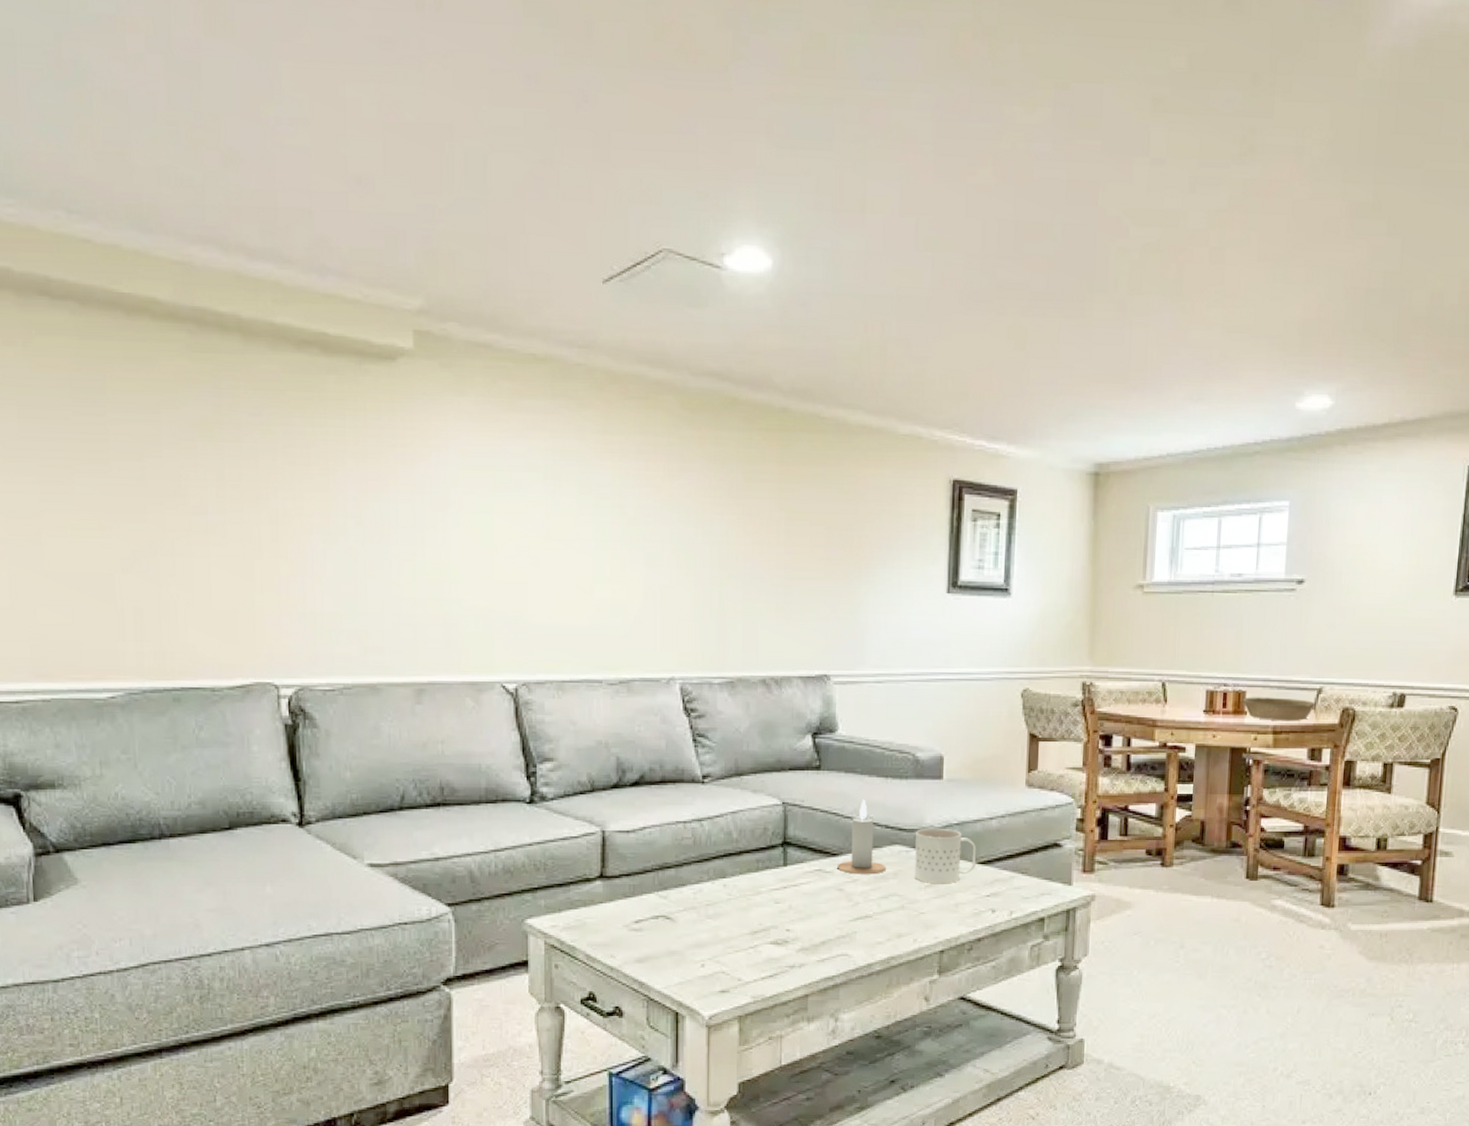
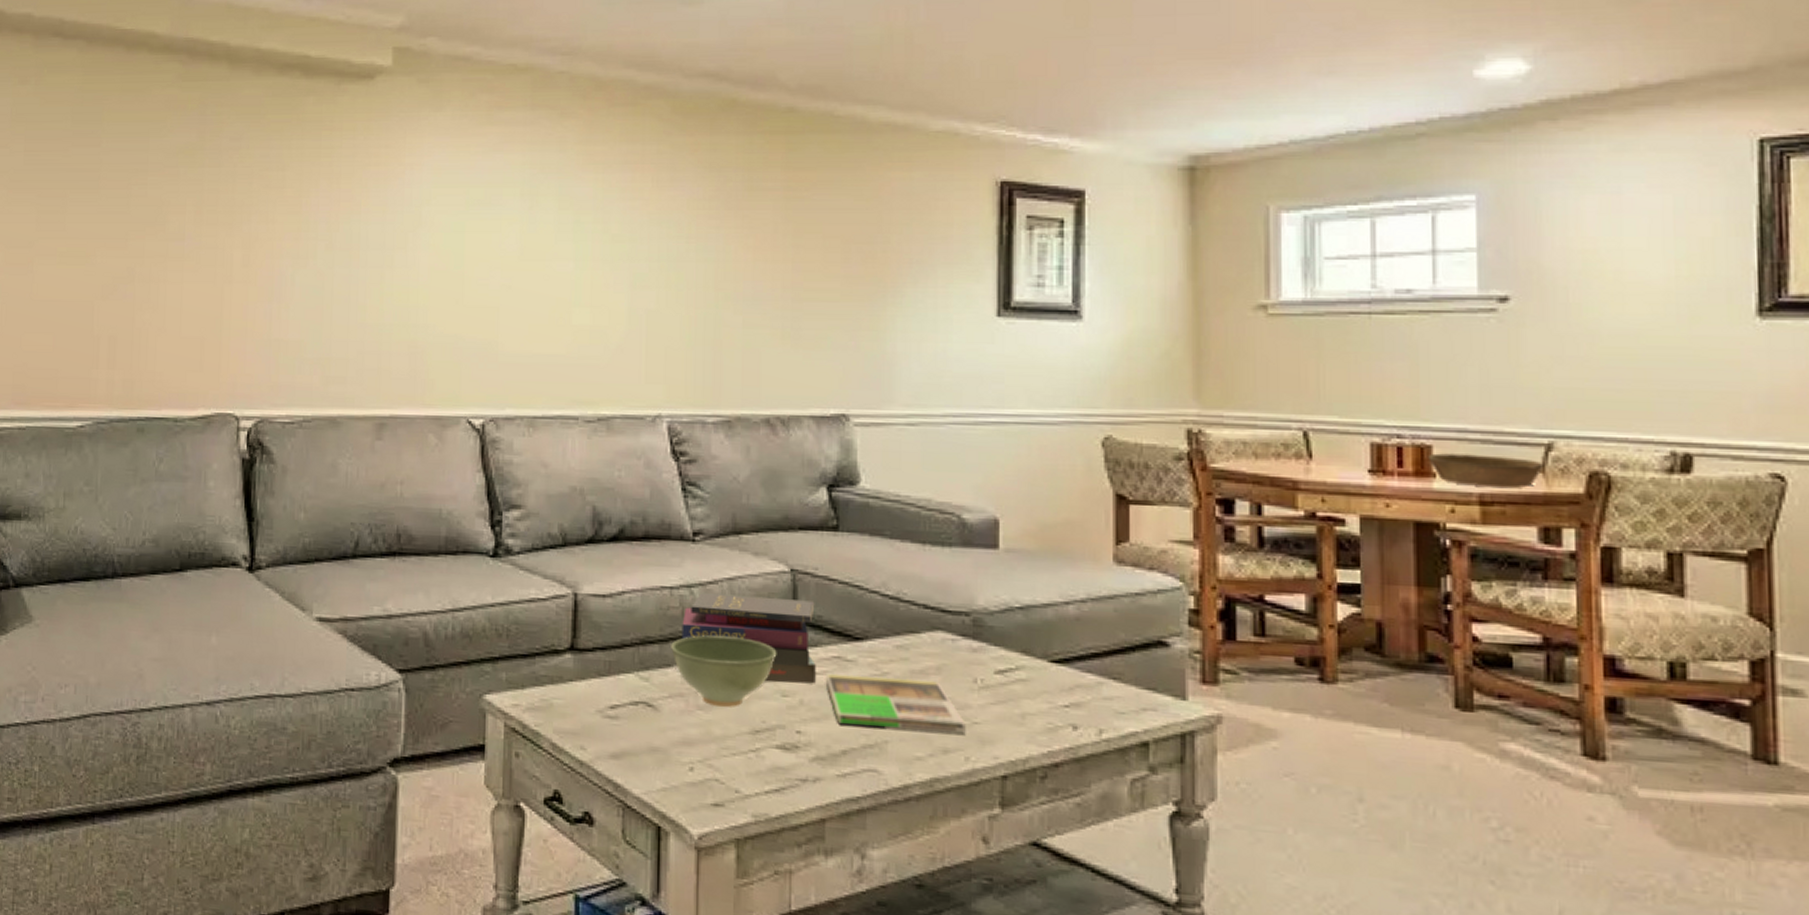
bowl: none [685,859,771,915] -> present [671,635,777,707]
books: none [694,824,802,893] -> present [681,591,816,684]
magazine: none [809,882,915,921] -> present [825,673,966,733]
candle: present [837,799,886,874] -> none [862,570,926,668]
mug: present [914,828,977,884] -> none [963,611,1049,686]

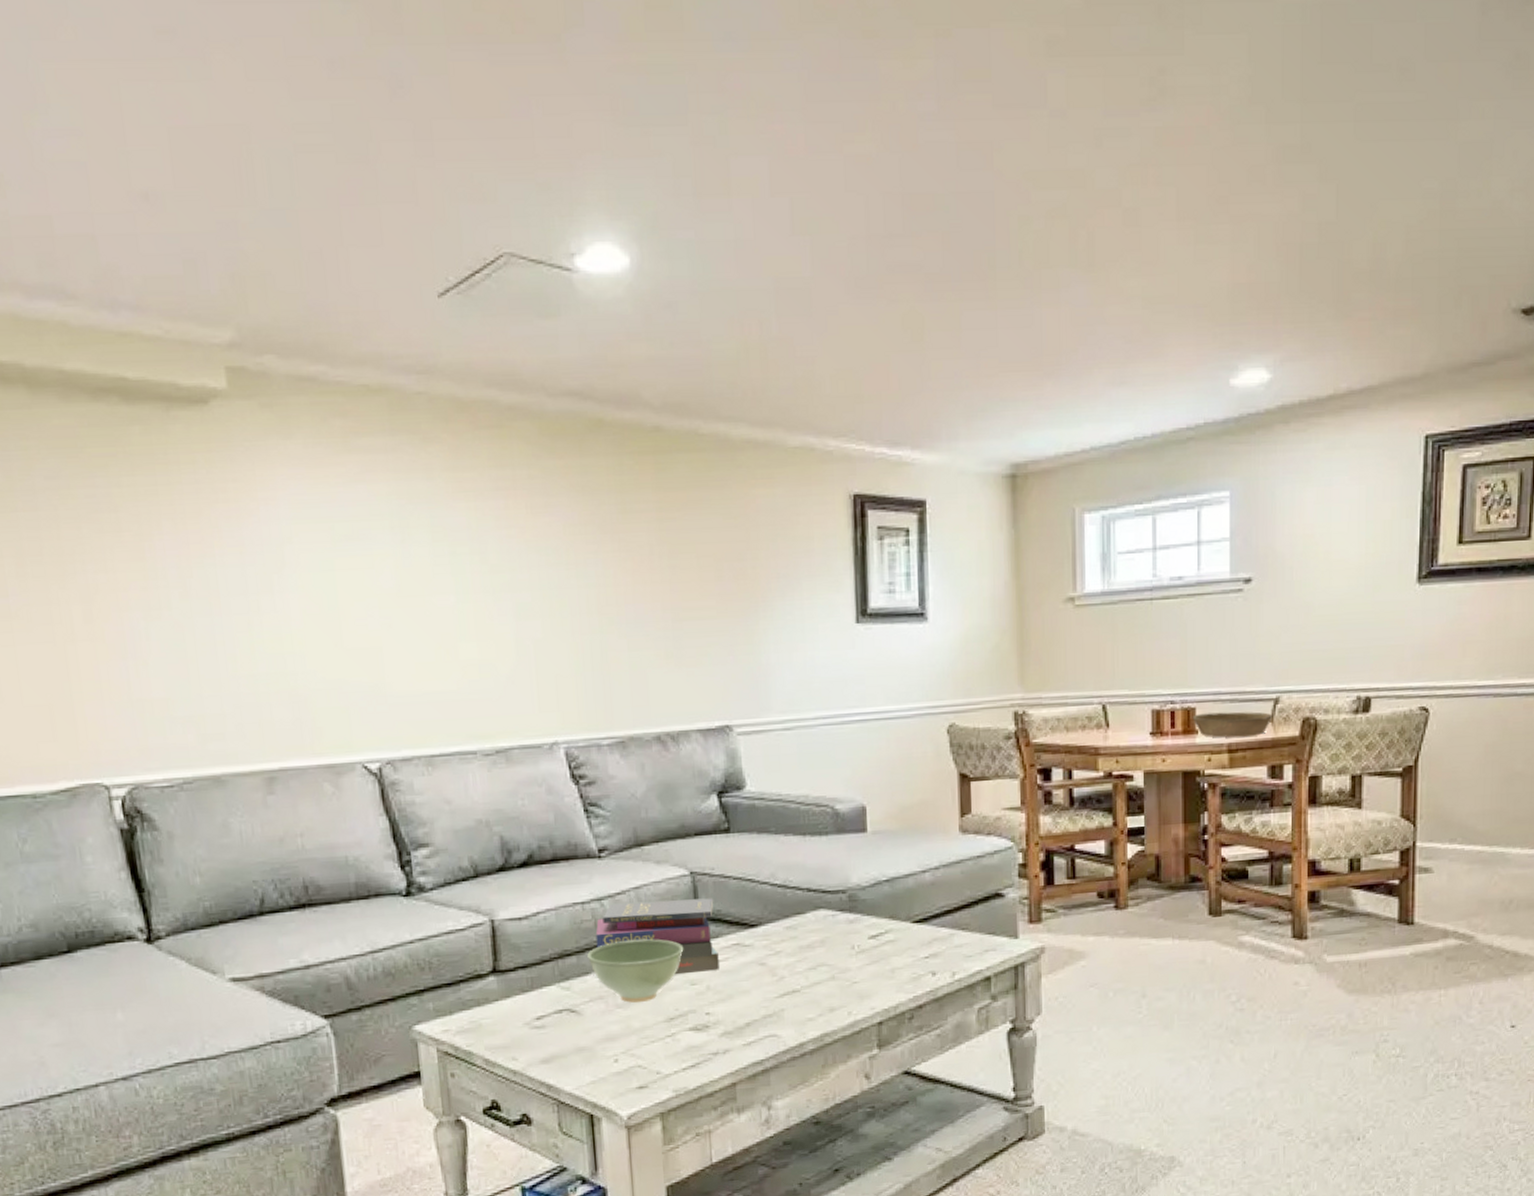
magazine: present [825,673,966,733] -> none [727,952,847,1001]

